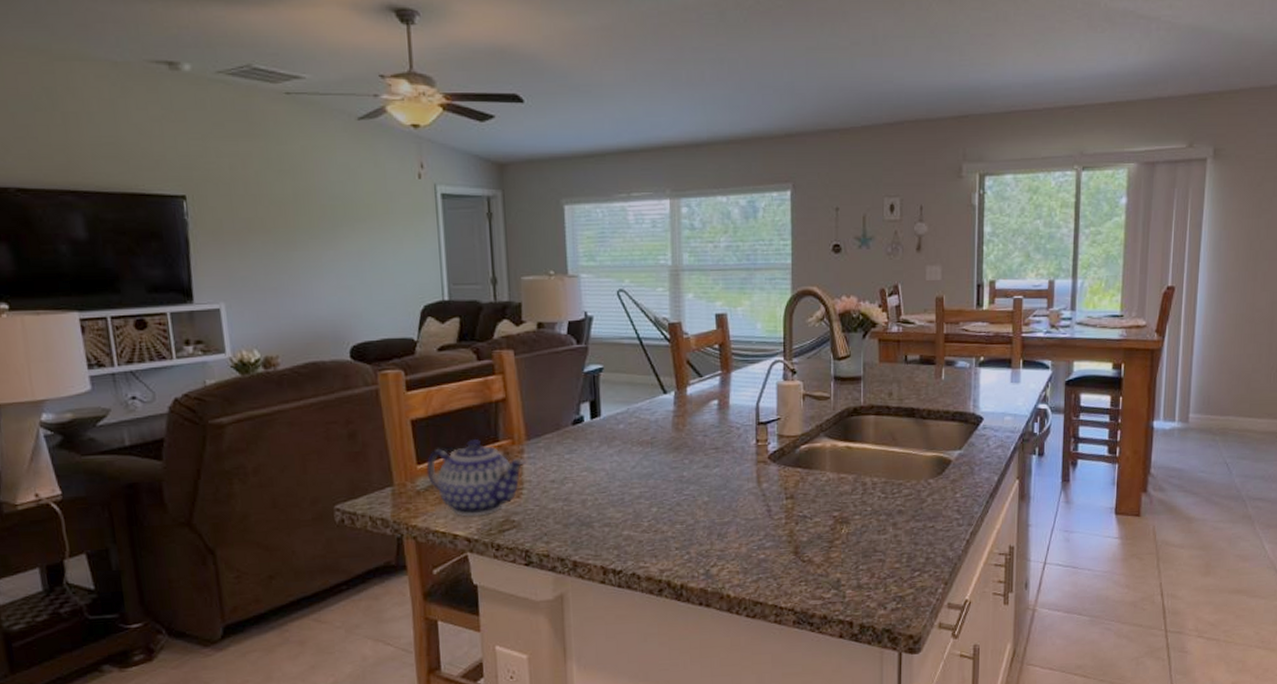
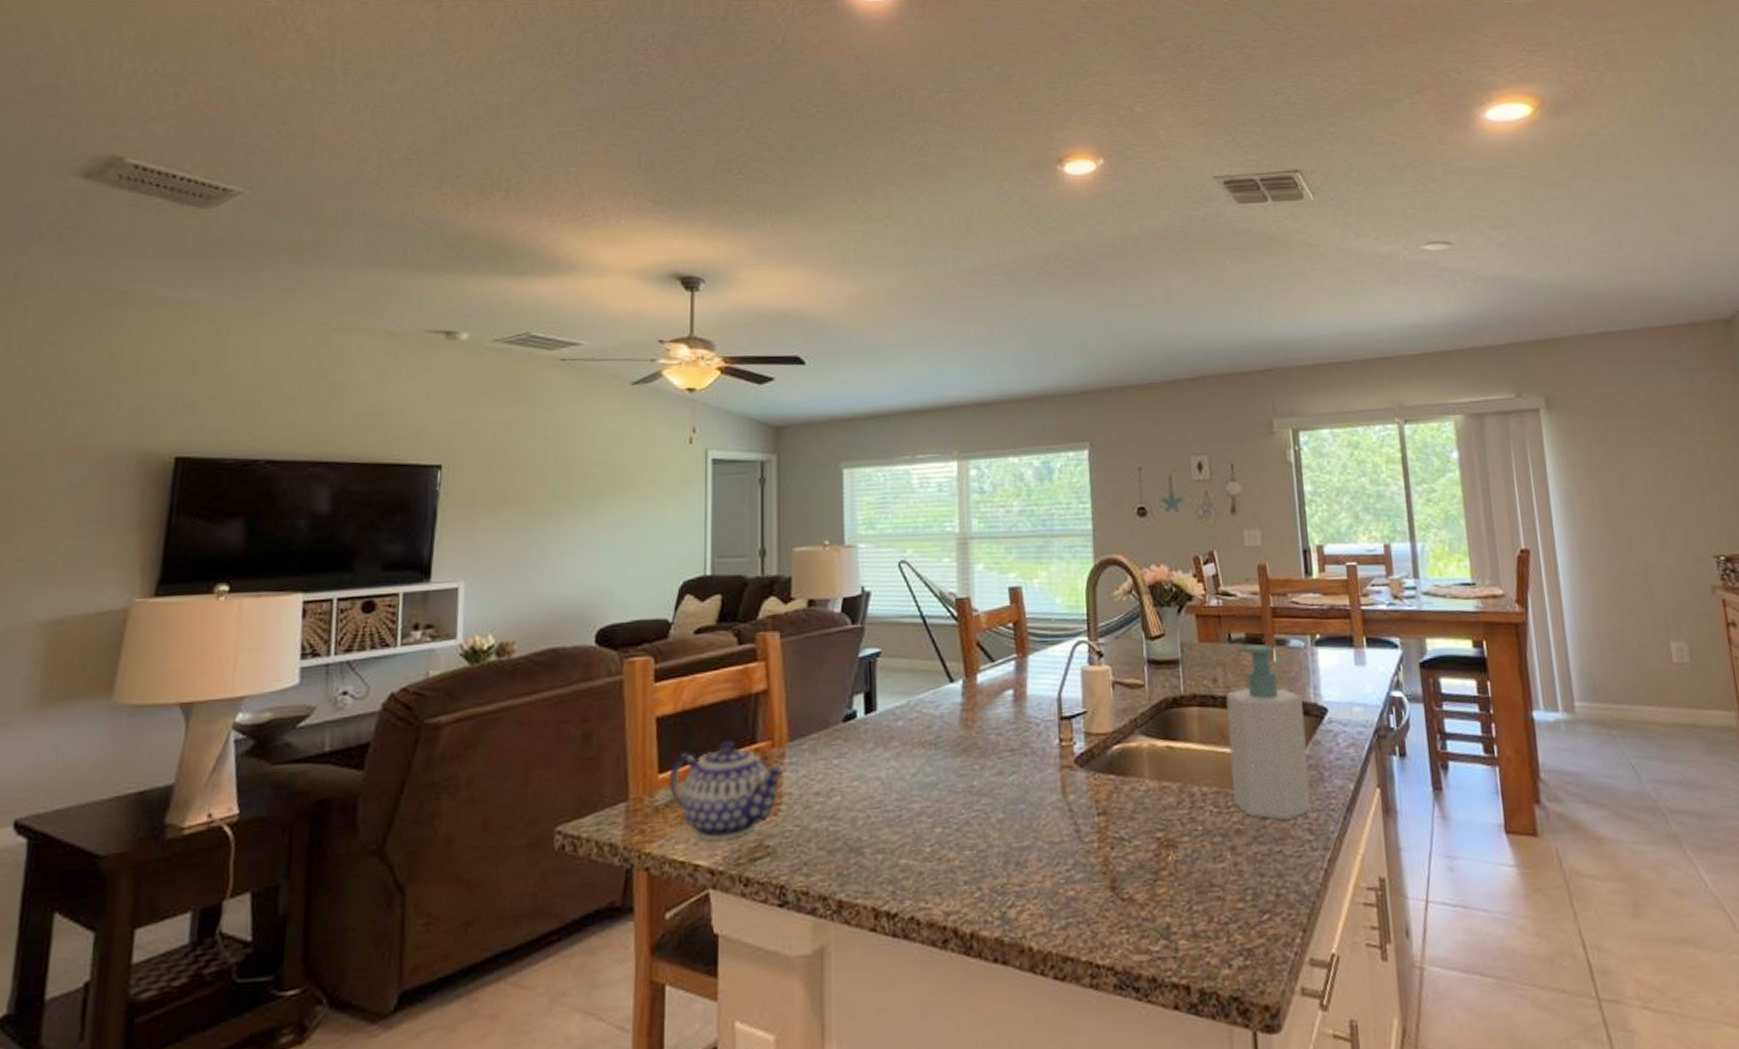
soap bottle: none [898,365,963,504] -> present [1226,645,1312,820]

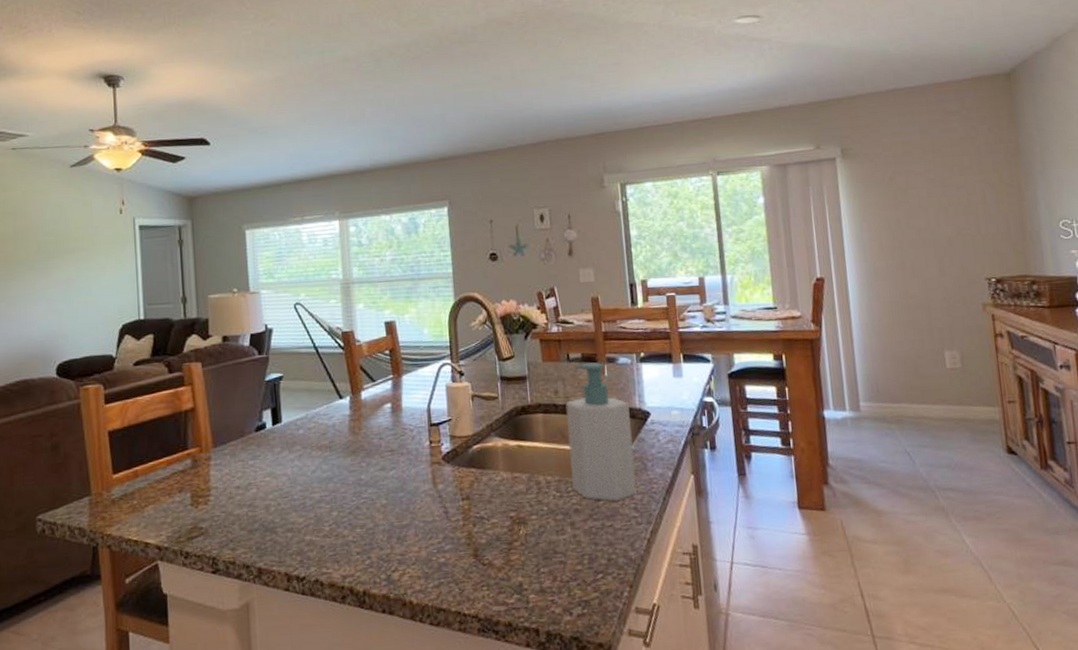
teapot: present [669,739,787,841] -> none [121,447,213,525]

